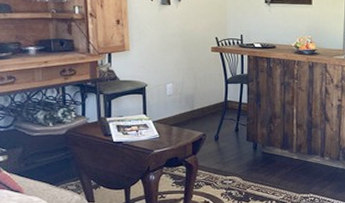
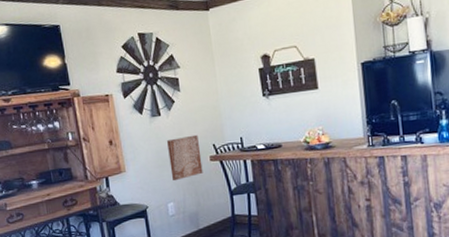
wall art: none [173,26,204,65] -> present [167,134,203,181]

